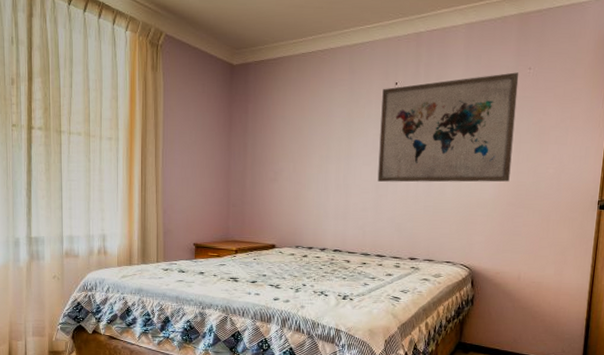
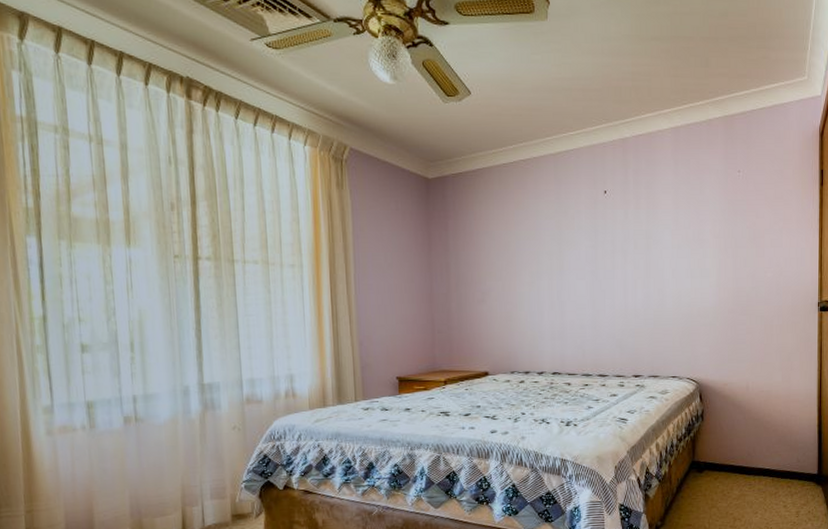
wall art: present [377,72,519,183] -> none [592,176,729,296]

